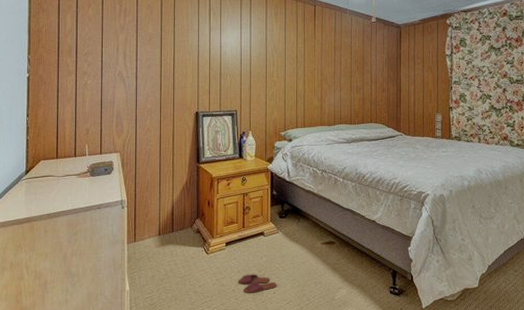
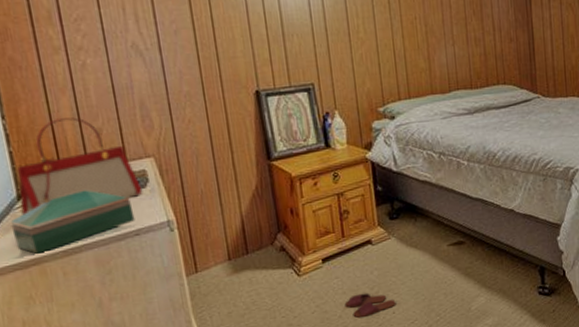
jewelry box: none [17,172,100,215] -> present [10,190,135,255]
handbag: none [26,120,108,185] -> present [17,117,143,215]

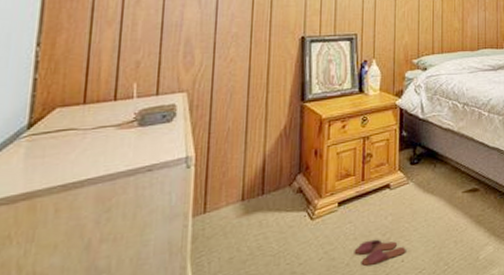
jewelry box: present [10,190,135,255] -> none [10,121,152,189]
handbag: present [17,117,143,215] -> none [27,49,168,145]

